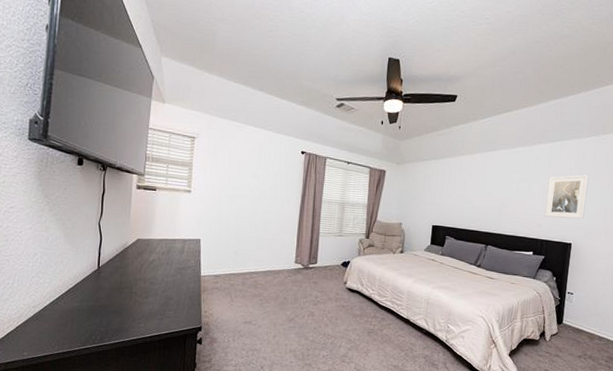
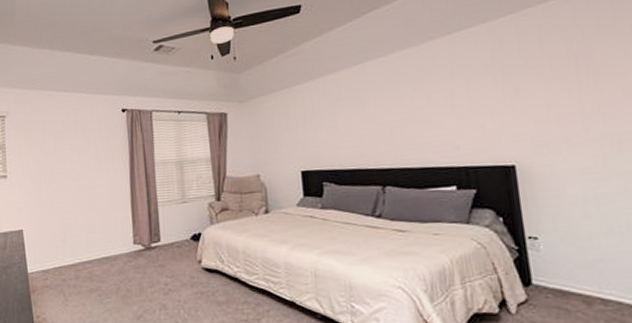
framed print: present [544,174,589,219] -> none [455,67,525,136]

